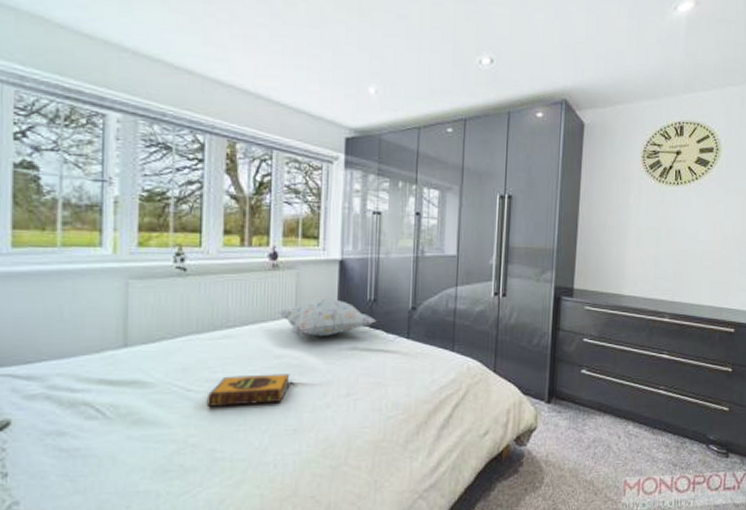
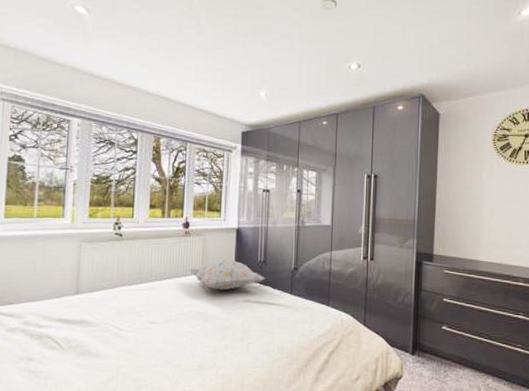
hardback book: present [206,374,290,408] -> none [134,319,197,345]

